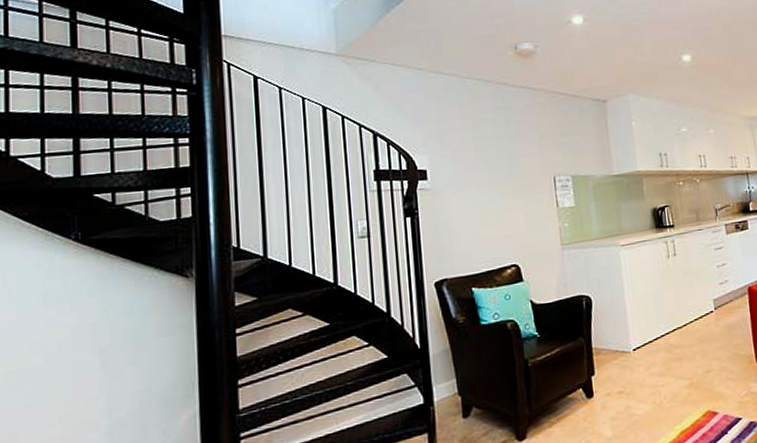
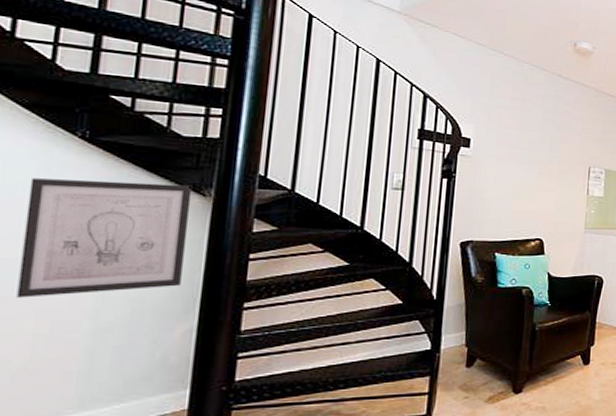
wall art: none [39,269,179,405] -> present [16,178,193,298]

